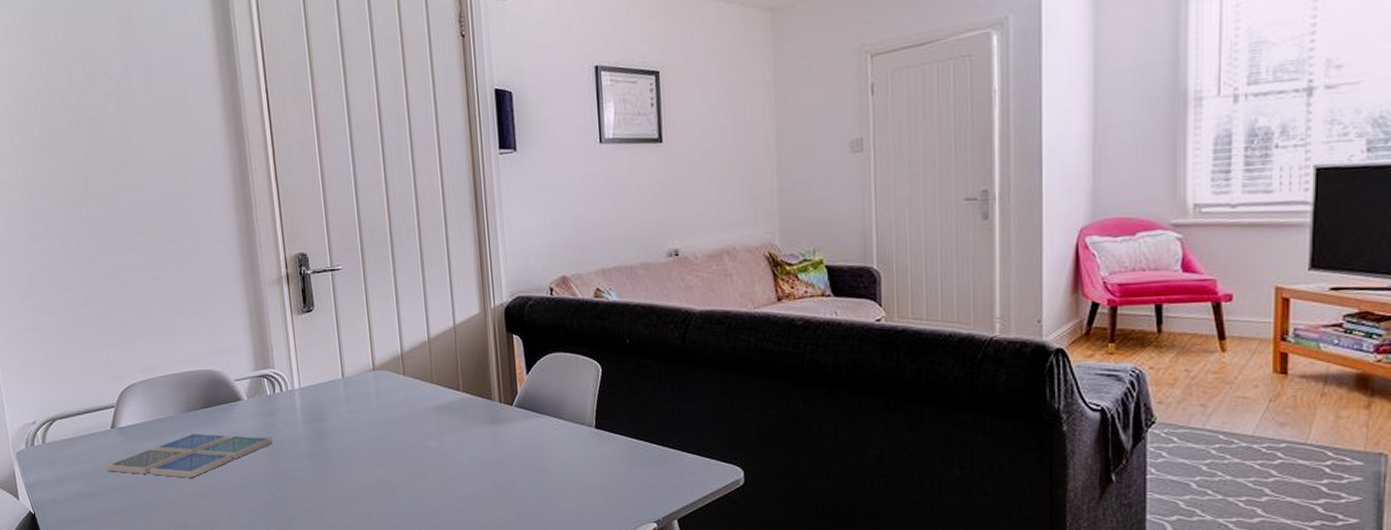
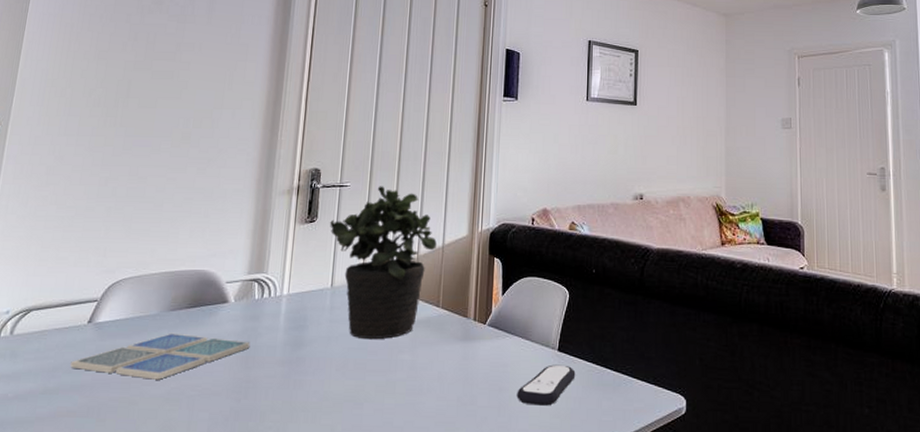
potted plant: none [327,266,447,428] -> present [329,186,437,340]
remote control: none [555,442,618,484] -> present [517,364,576,406]

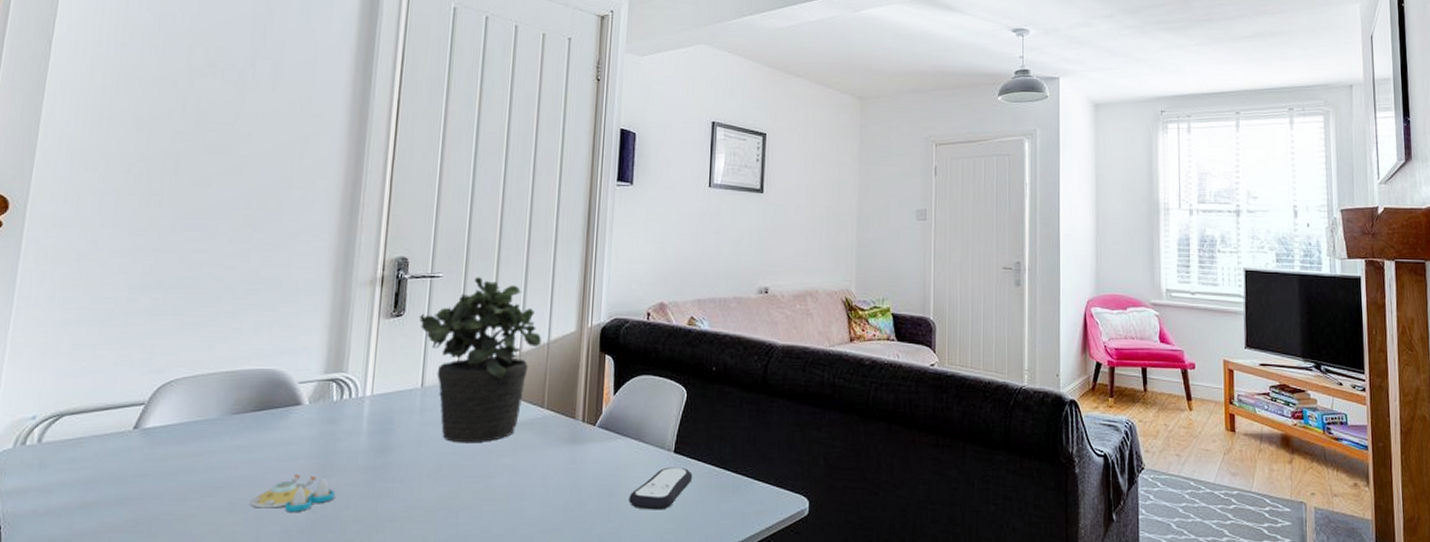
drink coaster: present [70,333,251,380] -> none [113,438,328,490]
salt and pepper shaker set: none [183,366,255,402] -> present [250,474,335,513]

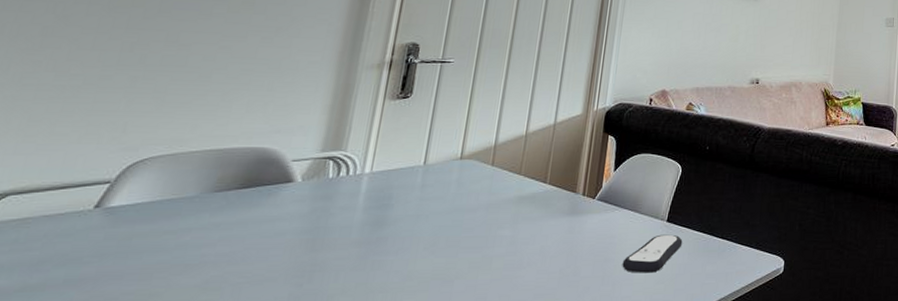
salt and pepper shaker set: present [250,474,335,513] -> none [226,250,323,288]
potted plant: present [418,277,541,444] -> none [426,63,548,217]

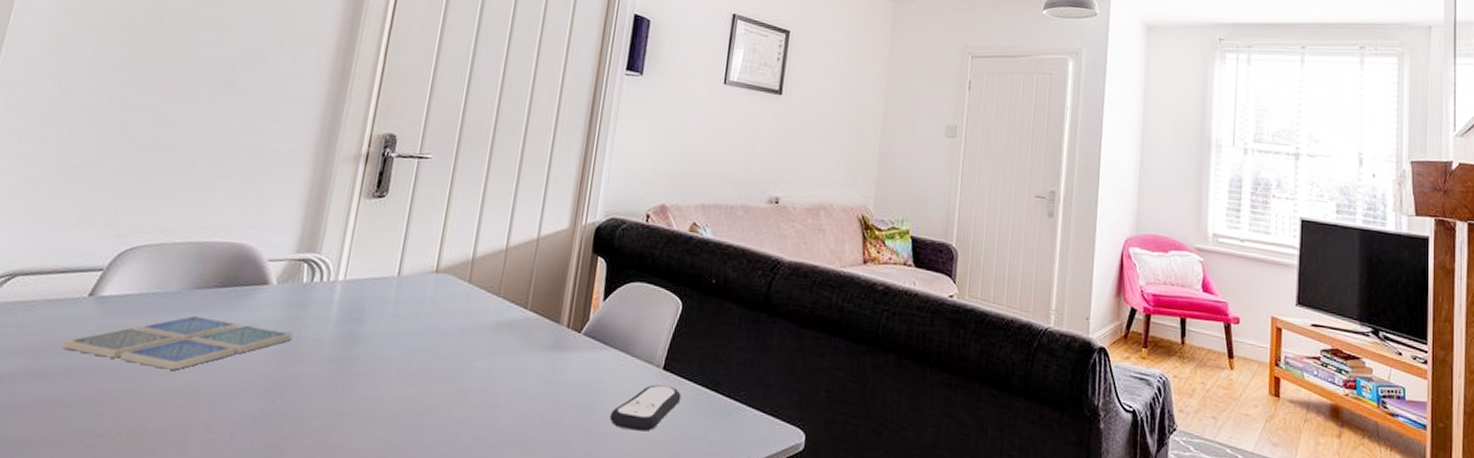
drink coaster: none [64,216,320,268] -> present [62,315,293,370]

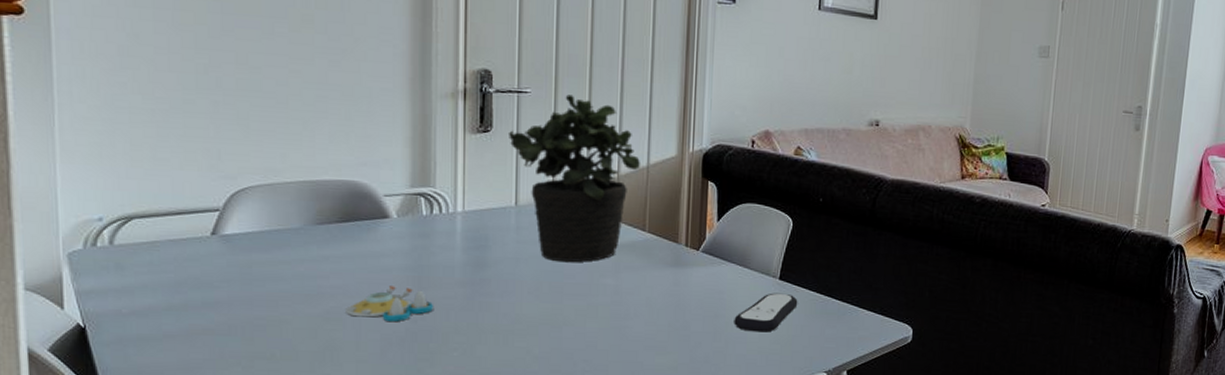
drink coaster: present [62,315,293,370] -> none [197,248,422,298]
salt and pepper shaker set: none [204,359,295,401] -> present [346,286,433,322]
potted plant: none [402,161,531,341] -> present [507,94,640,263]

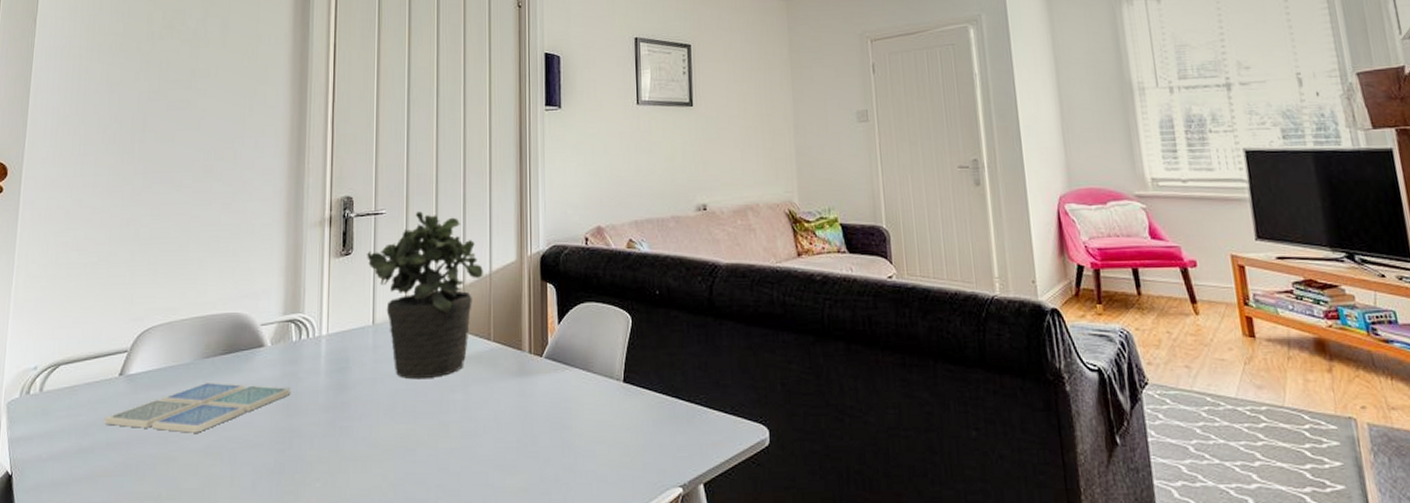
drink coaster: none [197,248,422,298] -> present [104,382,291,433]
salt and pepper shaker set: present [346,286,433,322] -> none [224,415,299,454]
remote control: present [734,292,798,333] -> none [581,397,645,443]

